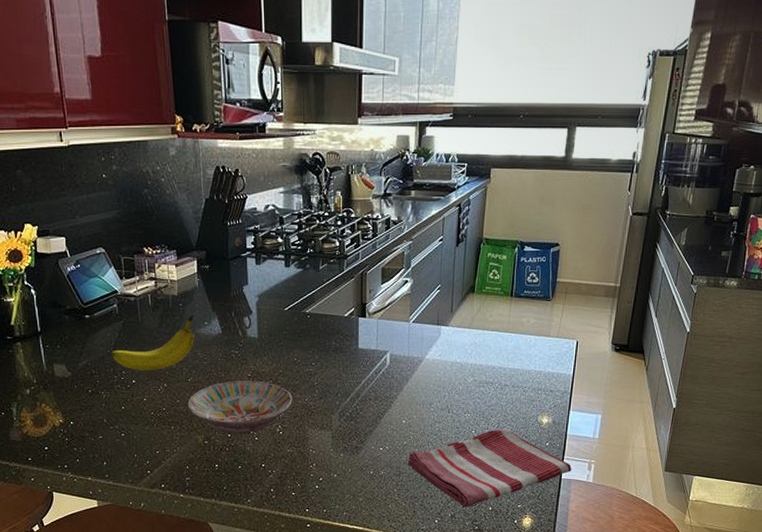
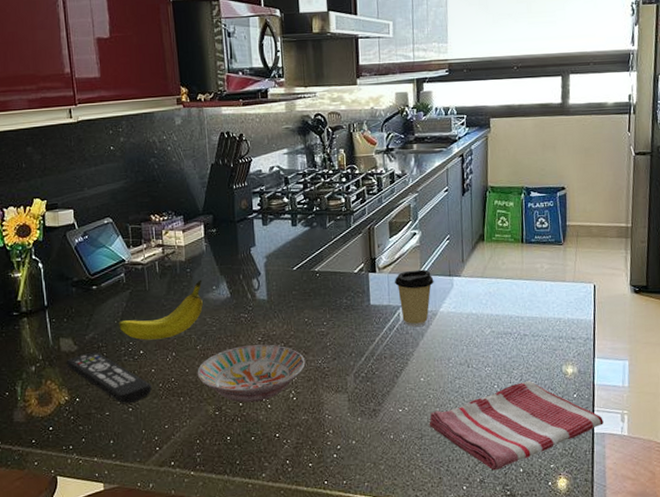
remote control: none [60,378,144,430] -> present [66,351,152,404]
coffee cup: none [383,317,422,372] -> present [394,269,434,328]

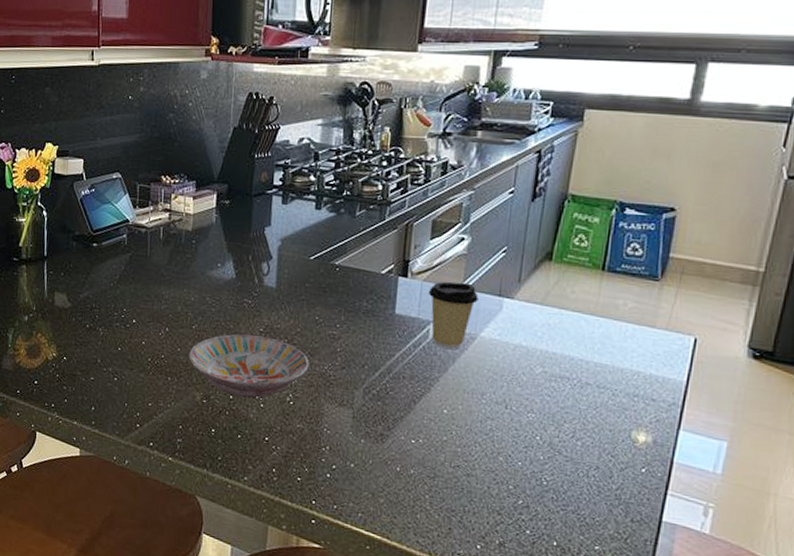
remote control: present [66,351,152,404] -> none [58,311,140,373]
fruit: present [119,279,204,340] -> none [115,254,206,312]
dish towel: present [429,381,604,471] -> none [445,439,678,537]

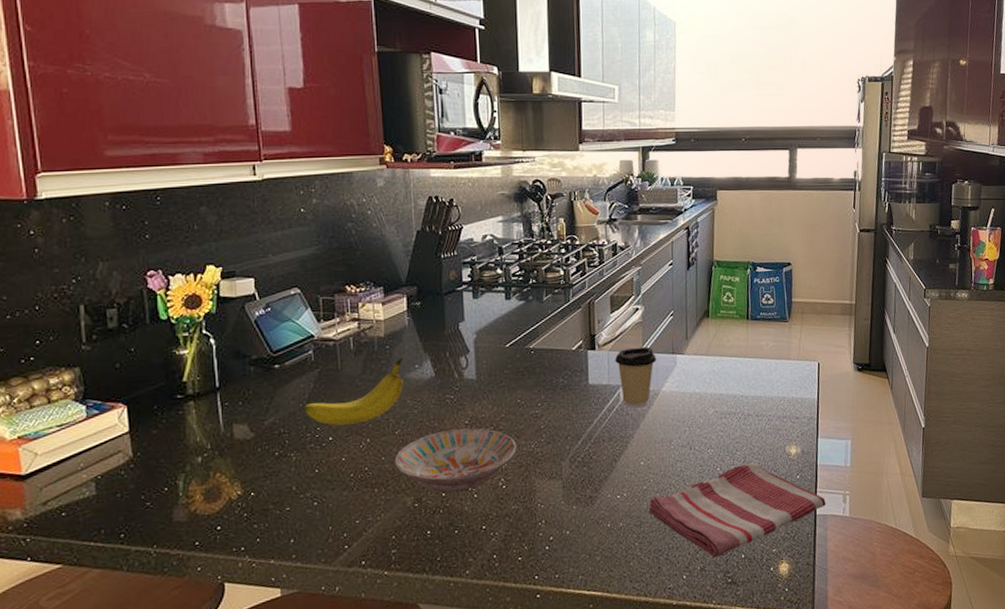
fruit: none [115,254,206,312] -> present [305,357,404,426]
dish towel: none [445,439,678,537] -> present [648,462,826,558]

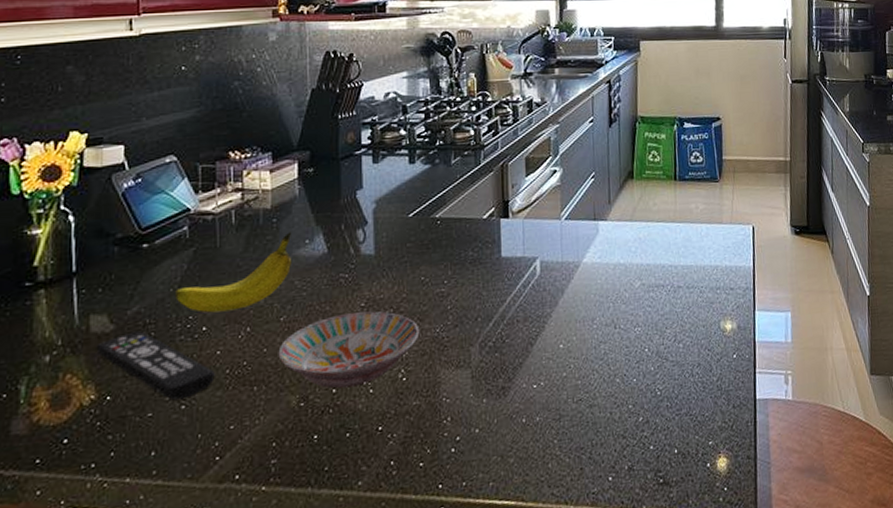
remote control: none [239,438,341,498] -> present [96,330,215,401]
coffee cup: present [614,346,657,408] -> none [530,213,577,283]
dish towel: present [648,462,826,558] -> none [568,341,766,454]

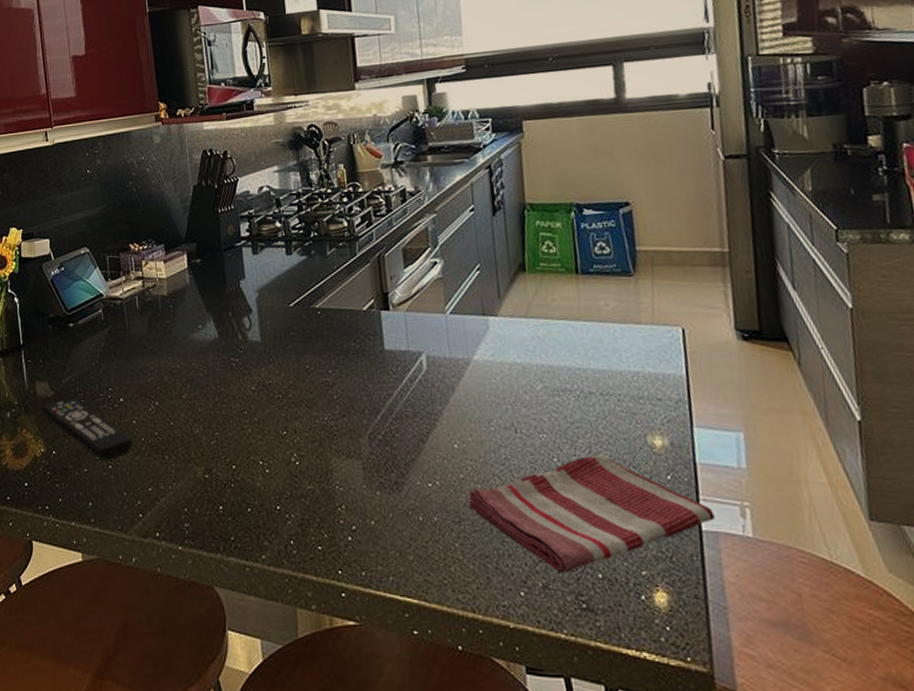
fruit: present [176,232,292,313] -> none [97,317,189,386]
bowl: present [278,311,420,389] -> none [183,395,309,466]
dish towel: none [568,341,766,454] -> present [468,454,715,574]

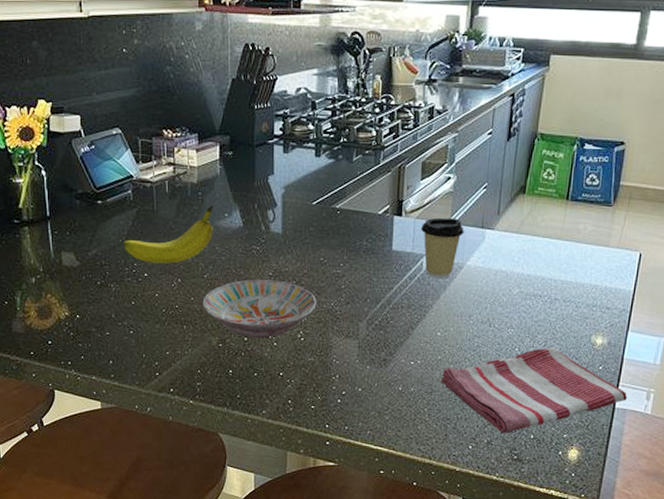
remote control: present [42,397,133,460] -> none [67,269,154,326]
fruit: none [97,317,189,386] -> present [124,205,214,264]
bowl: none [183,395,309,466] -> present [202,279,317,339]
coffee cup: none [412,306,464,379] -> present [420,217,464,279]

